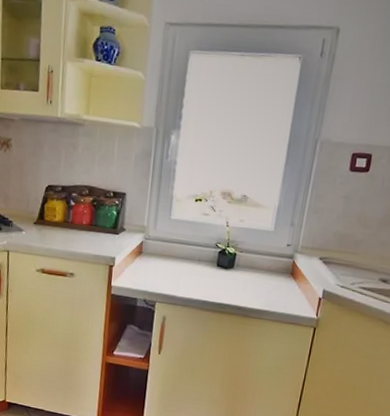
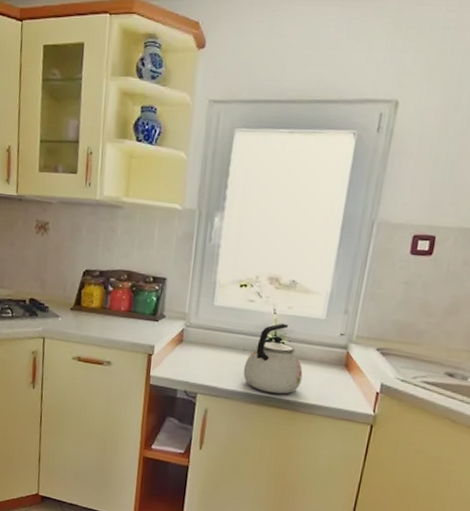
kettle: none [198,235,253,301] -> present [243,323,303,394]

